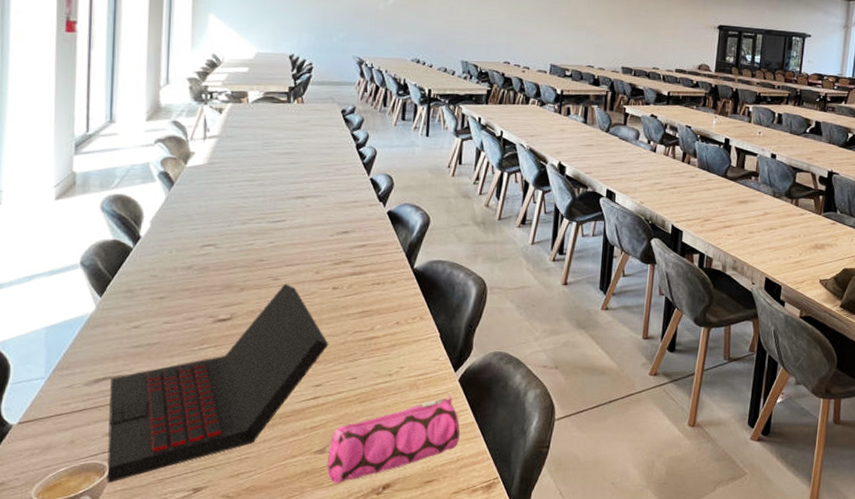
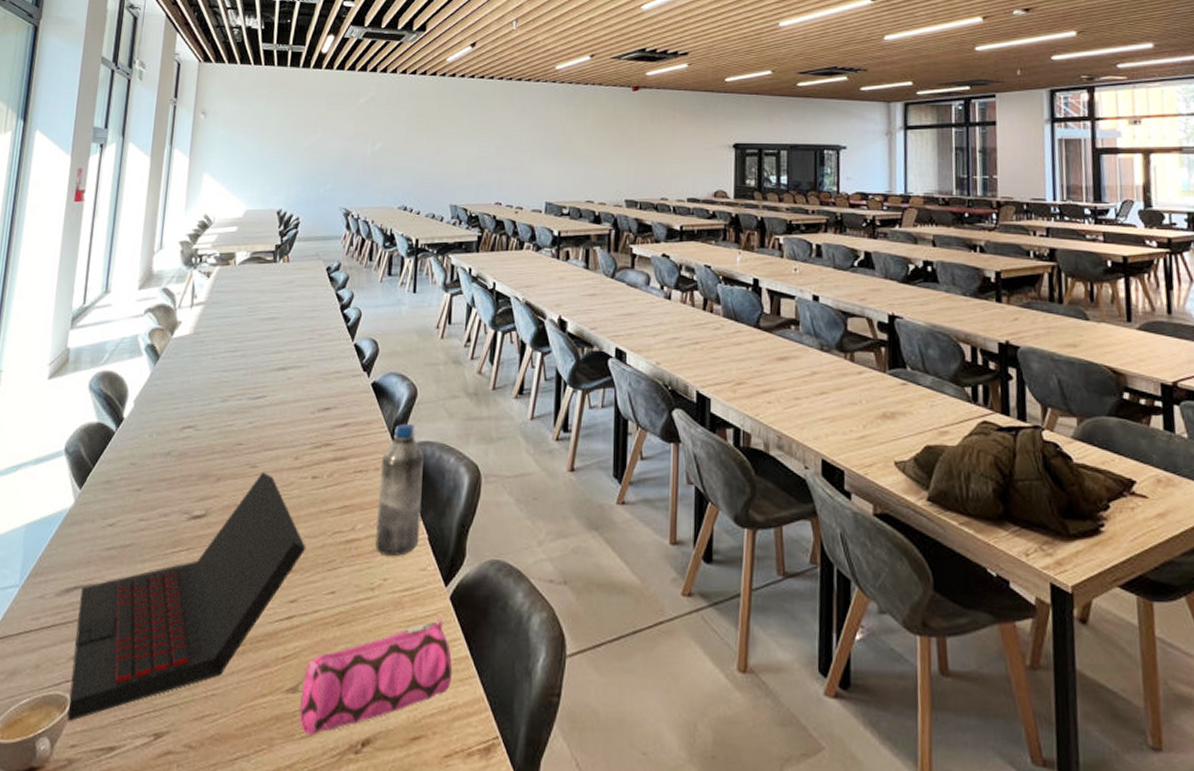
water bottle: none [393,245,436,350] -> present [375,423,424,557]

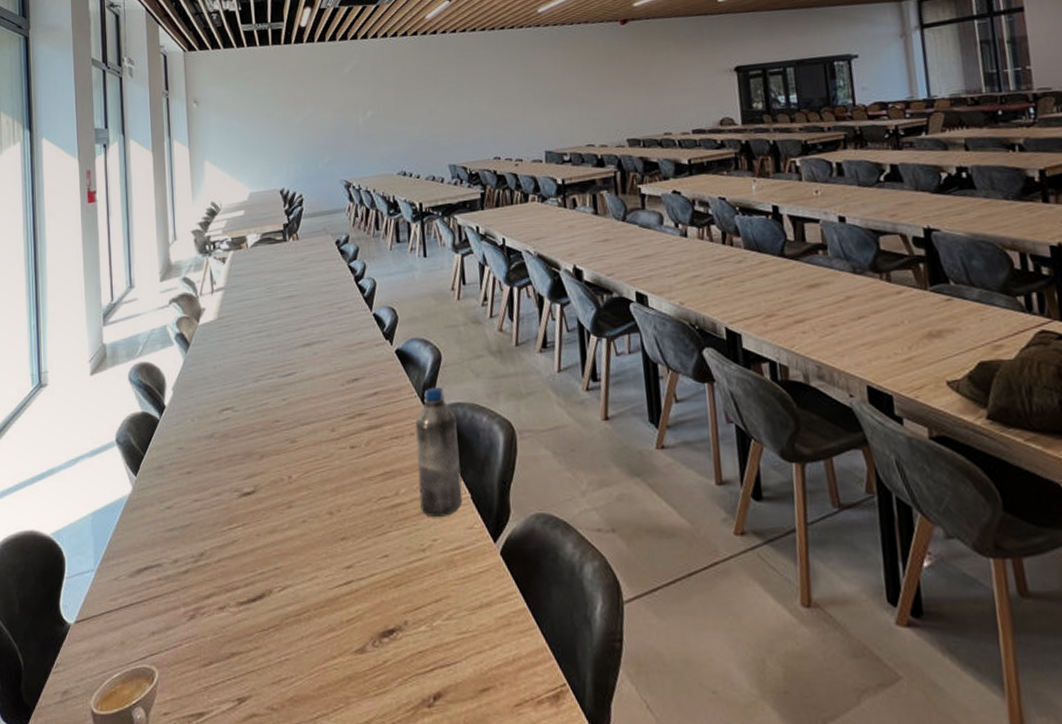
laptop: present [67,471,306,722] -> none [151,445,355,692]
pencil case: present [299,616,453,736] -> none [369,572,513,693]

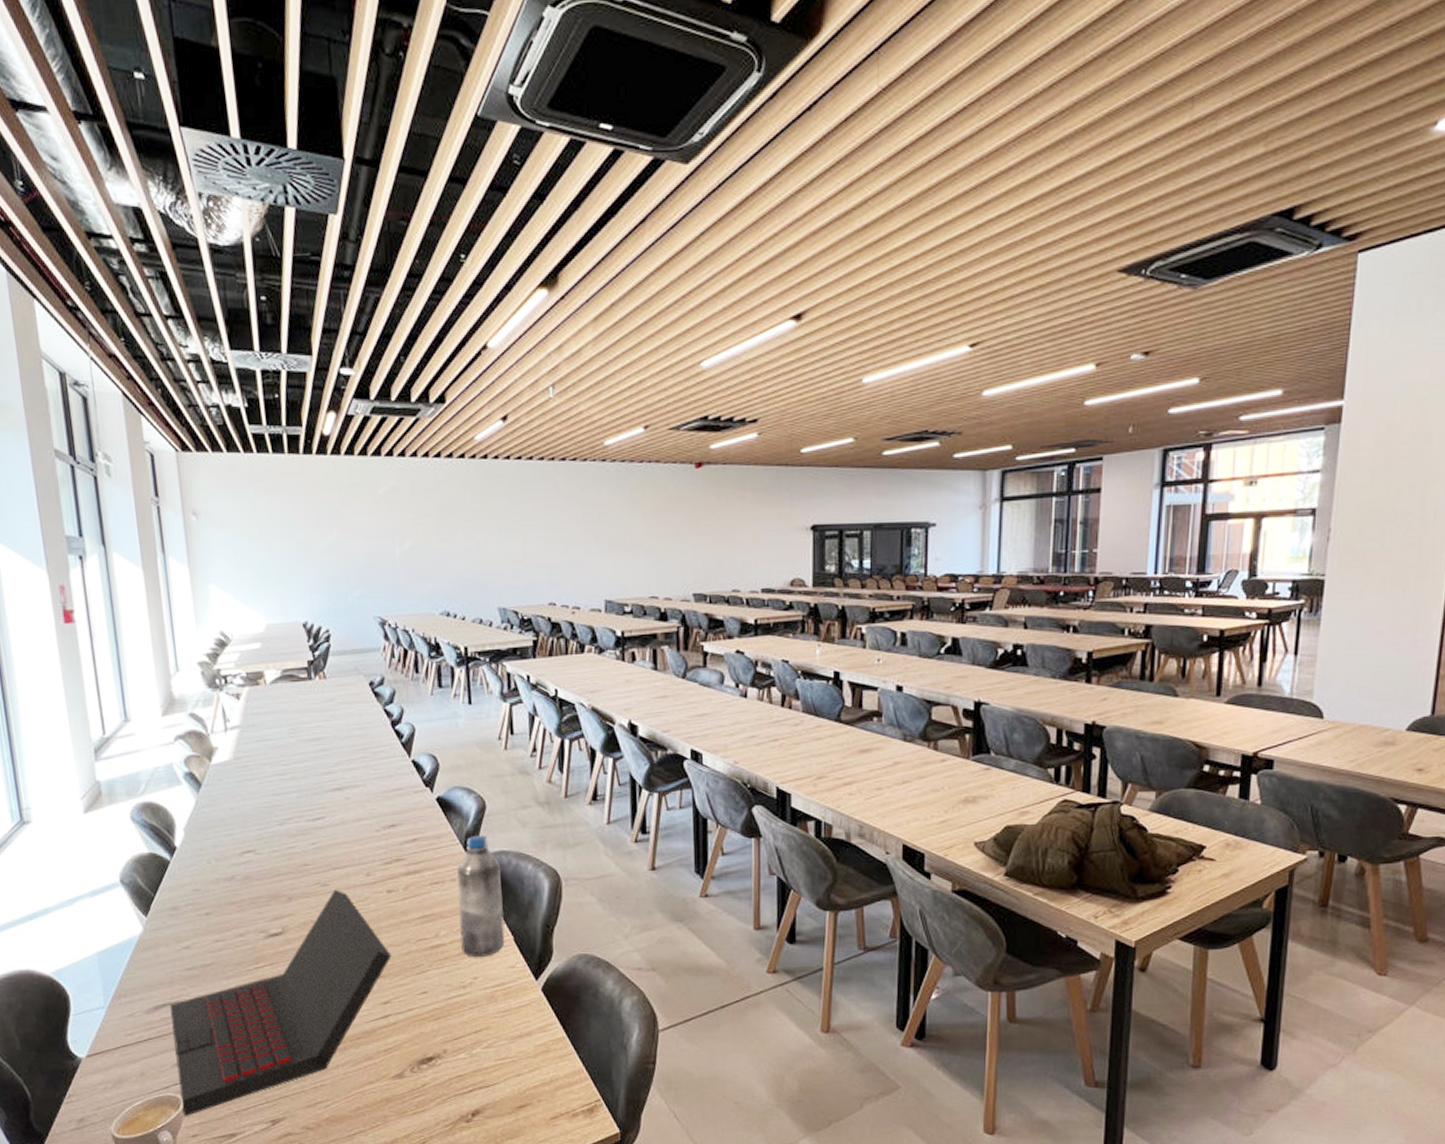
laptop: none [151,445,355,692] -> present [170,889,392,1117]

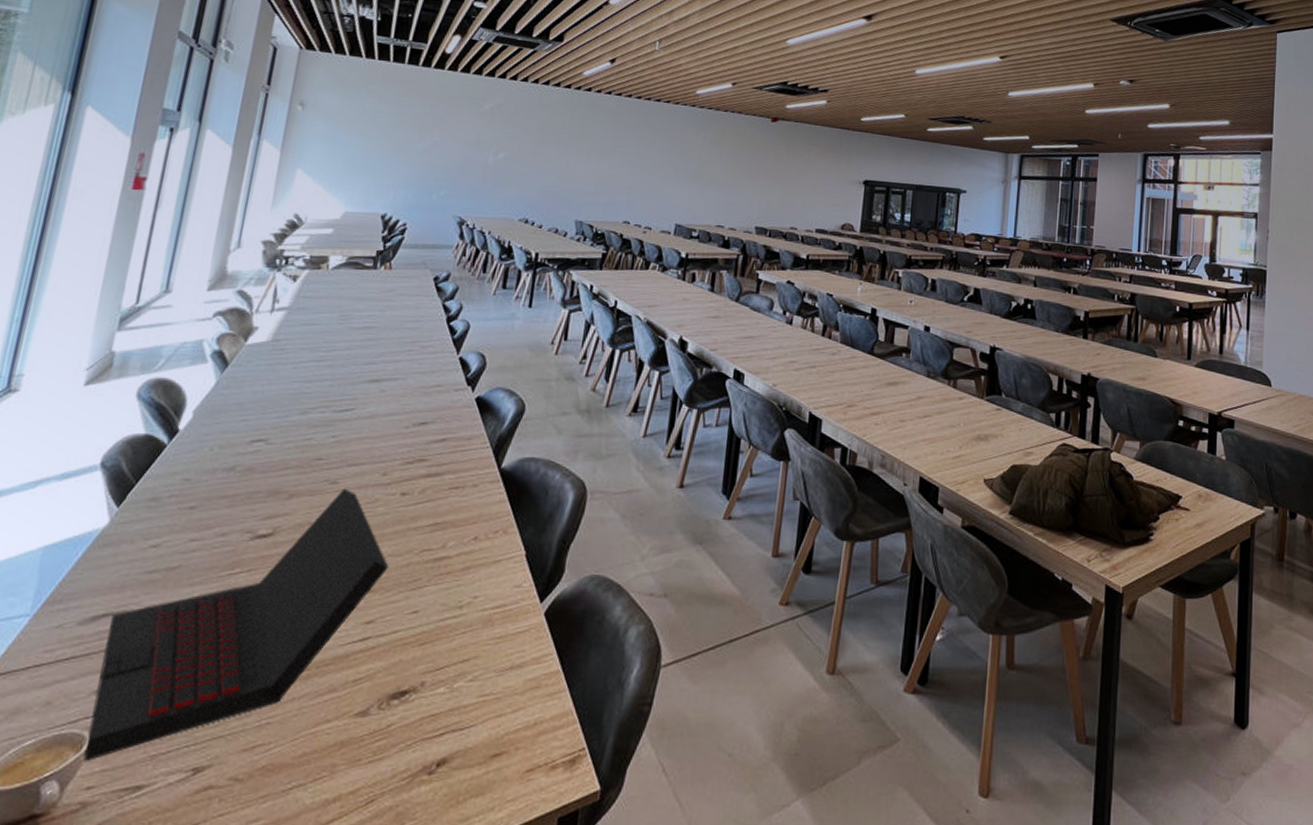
water bottle: present [457,834,505,958] -> none [467,439,527,574]

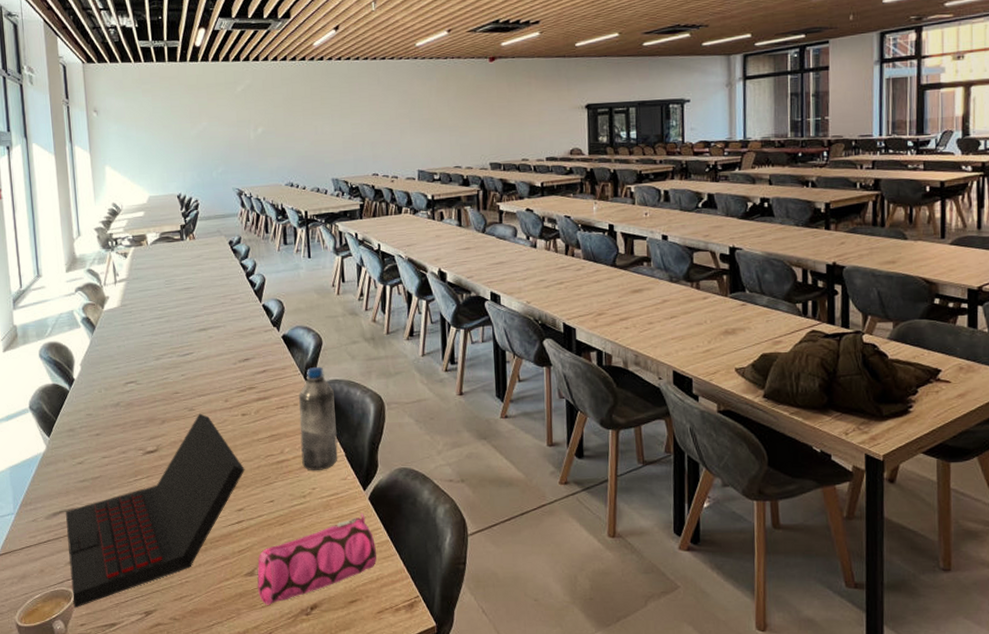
pencil case: none [368,632,542,759] -> present [257,513,377,605]
water bottle: none [467,439,527,574] -> present [299,366,338,471]

